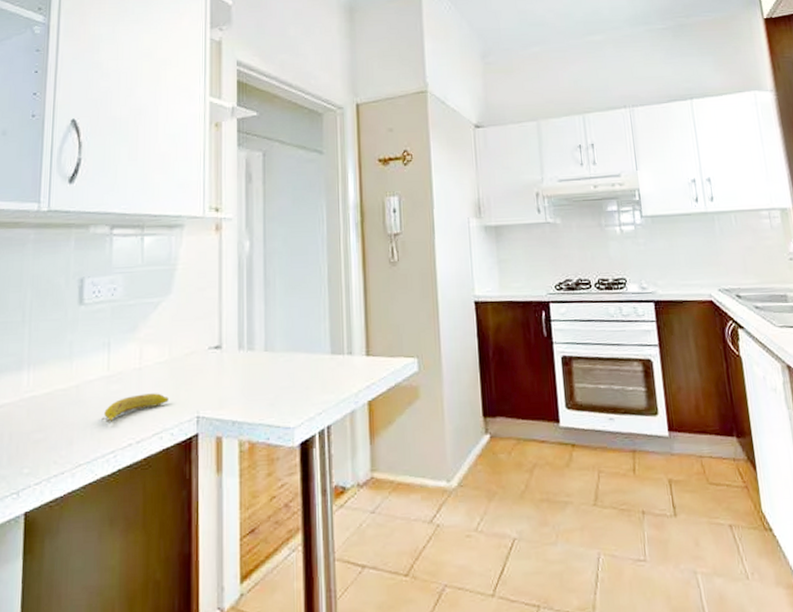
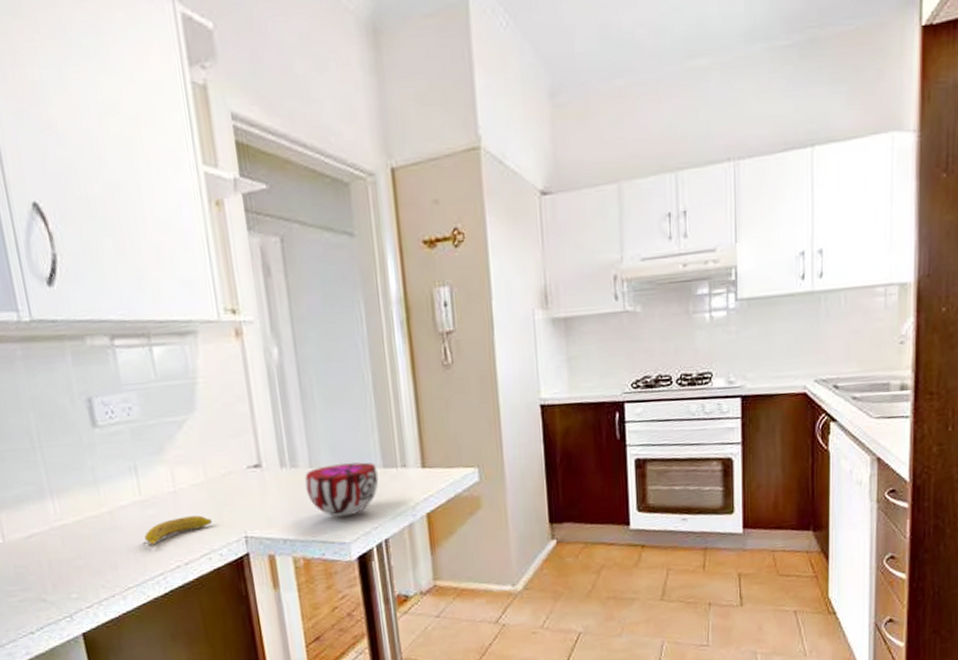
decorative bowl: none [258,347,326,401] -> present [304,462,379,517]

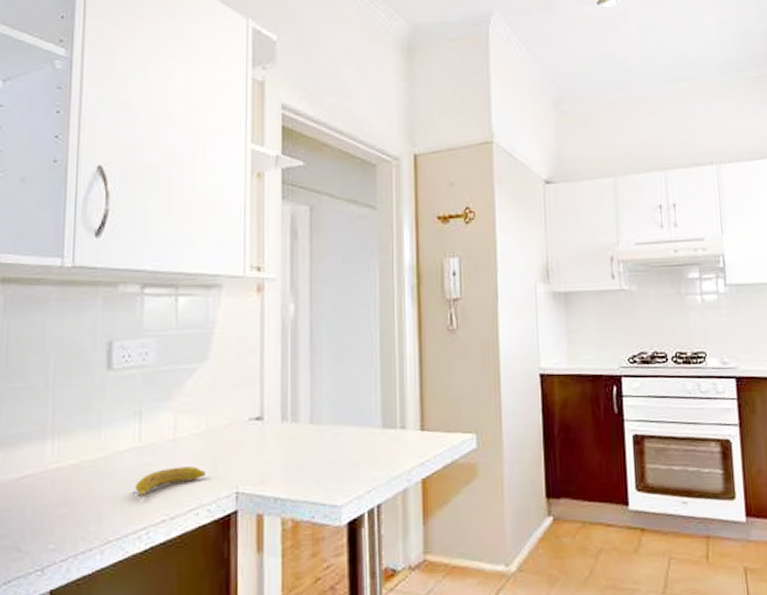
decorative bowl: present [304,462,379,517] -> none [303,420,377,477]

